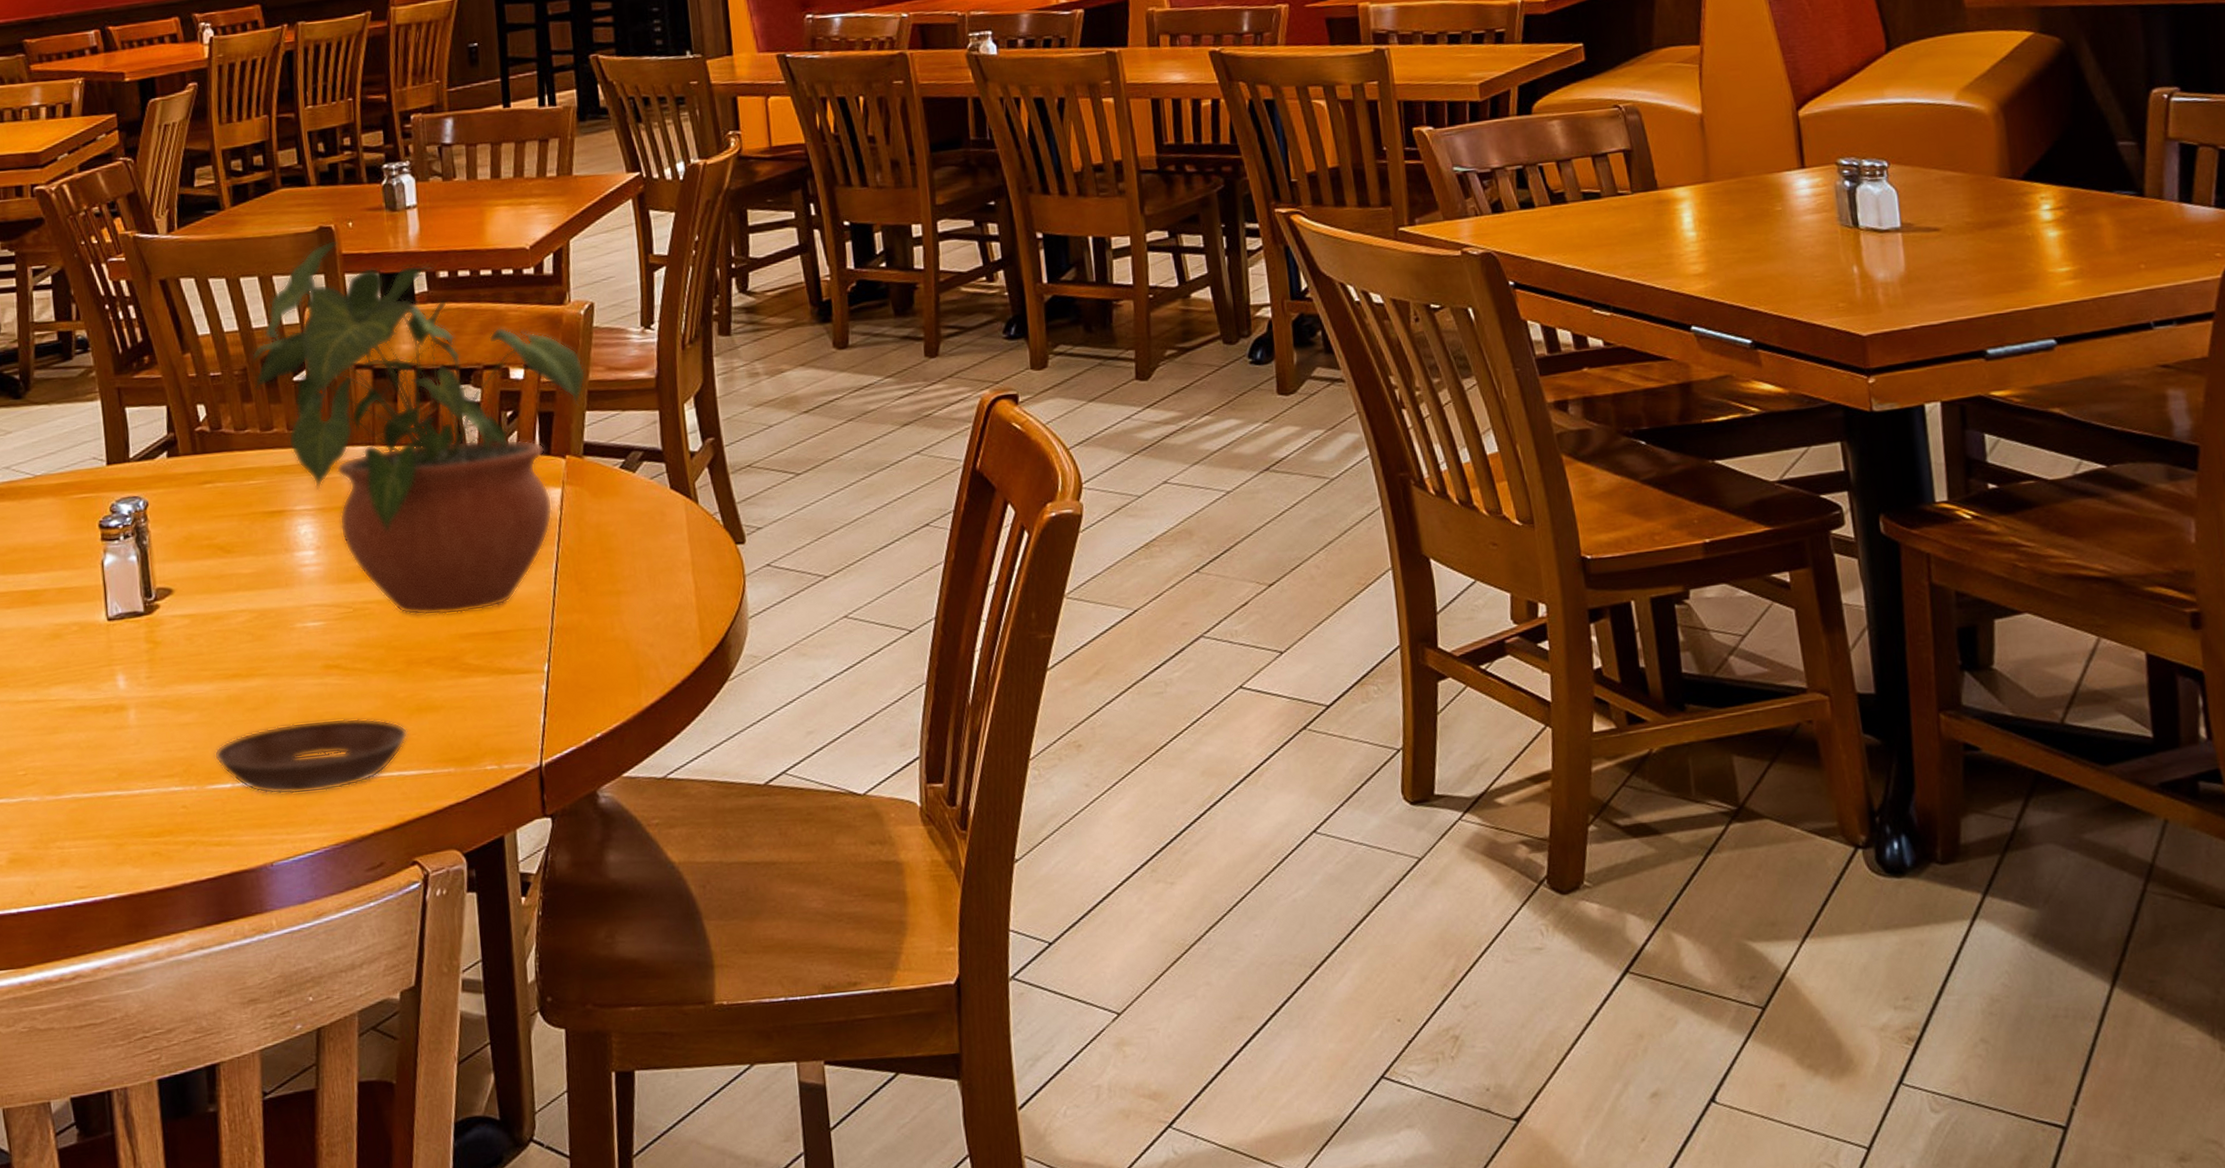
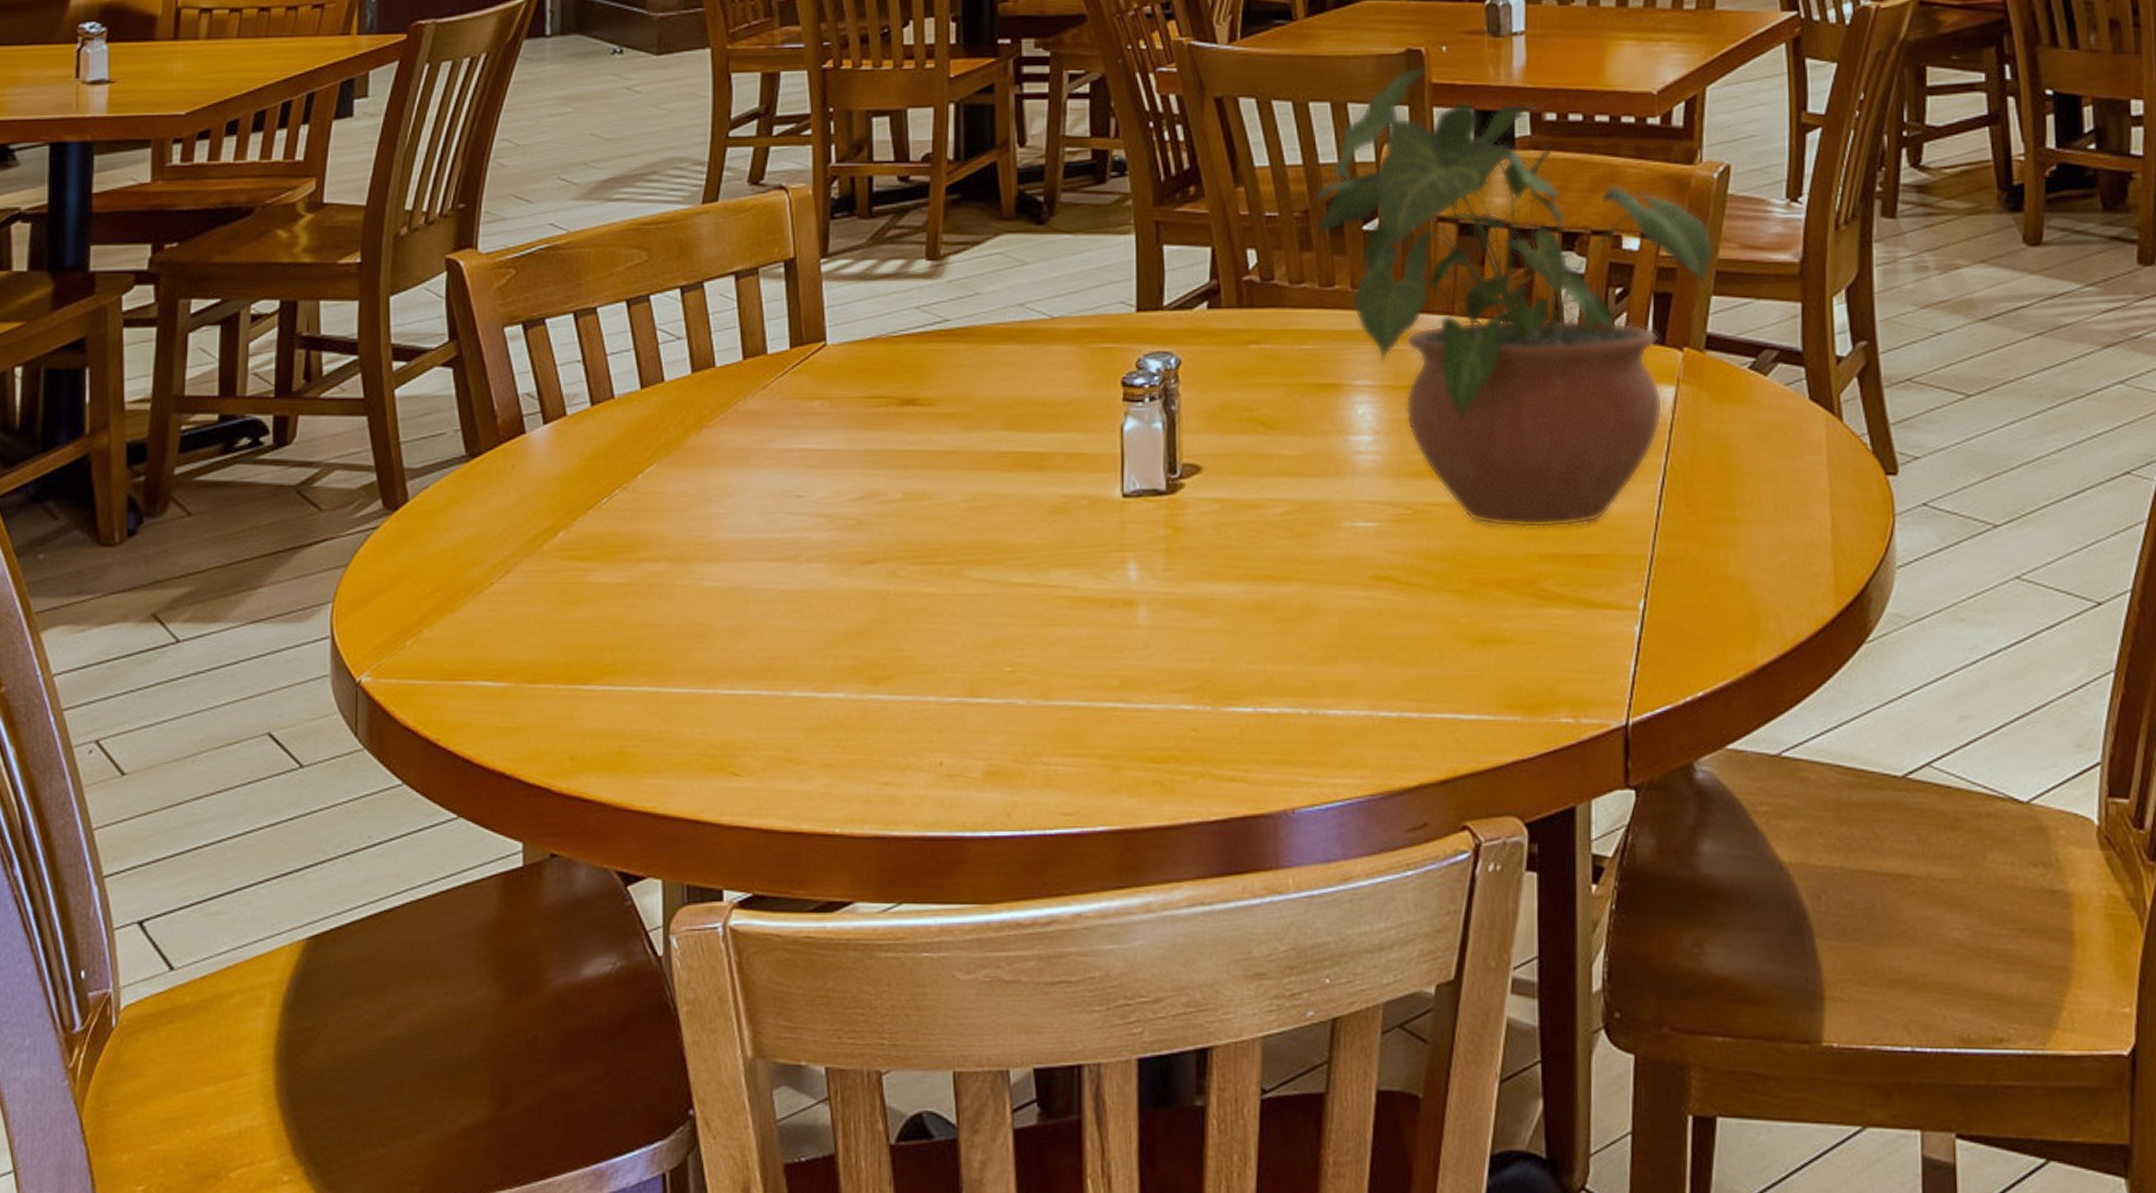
saucer: present [214,718,409,795] -> none [1235,642,1469,729]

